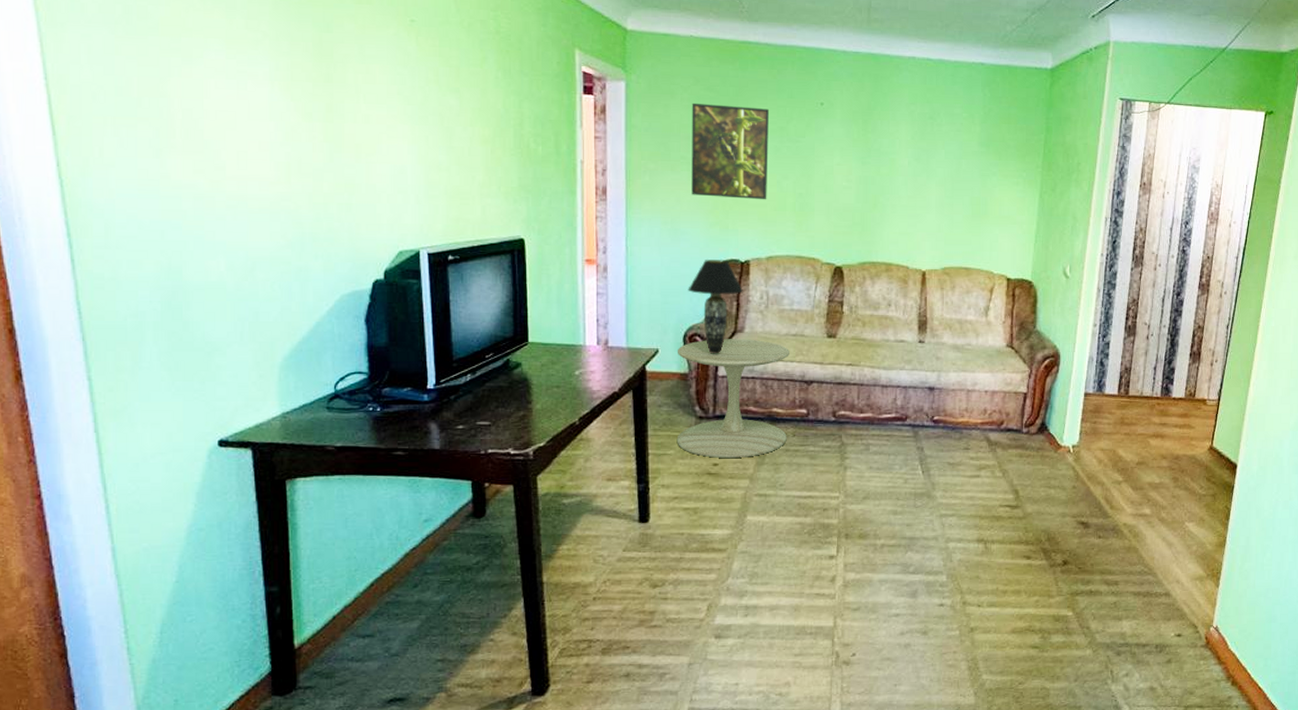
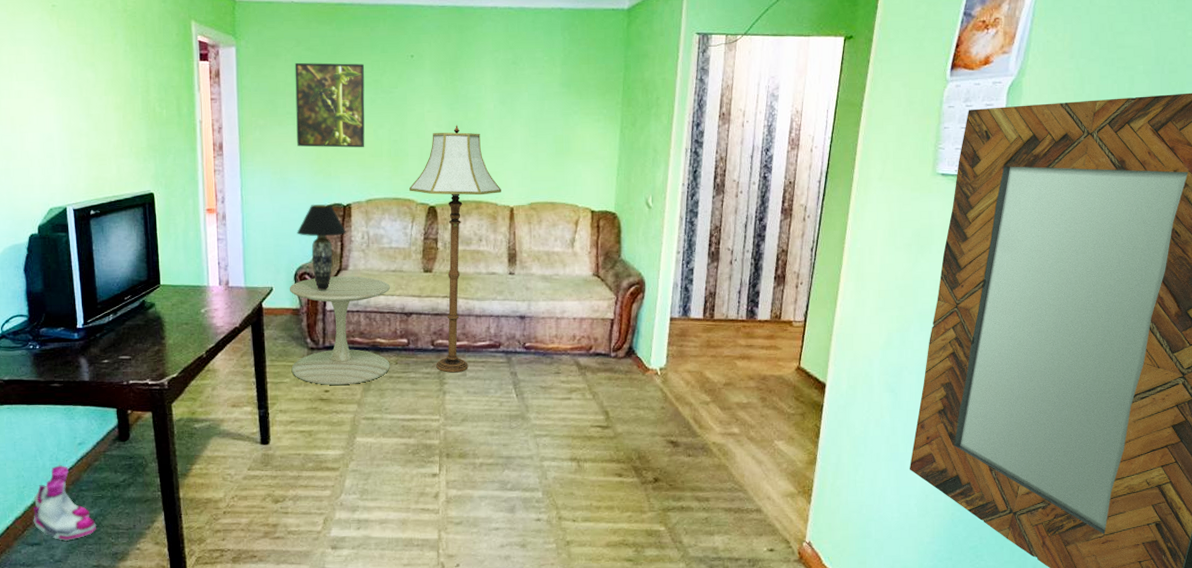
boots: none [365,545,442,632] -> present [33,465,96,541]
floor lamp: none [815,180,913,447] -> present [409,125,501,373]

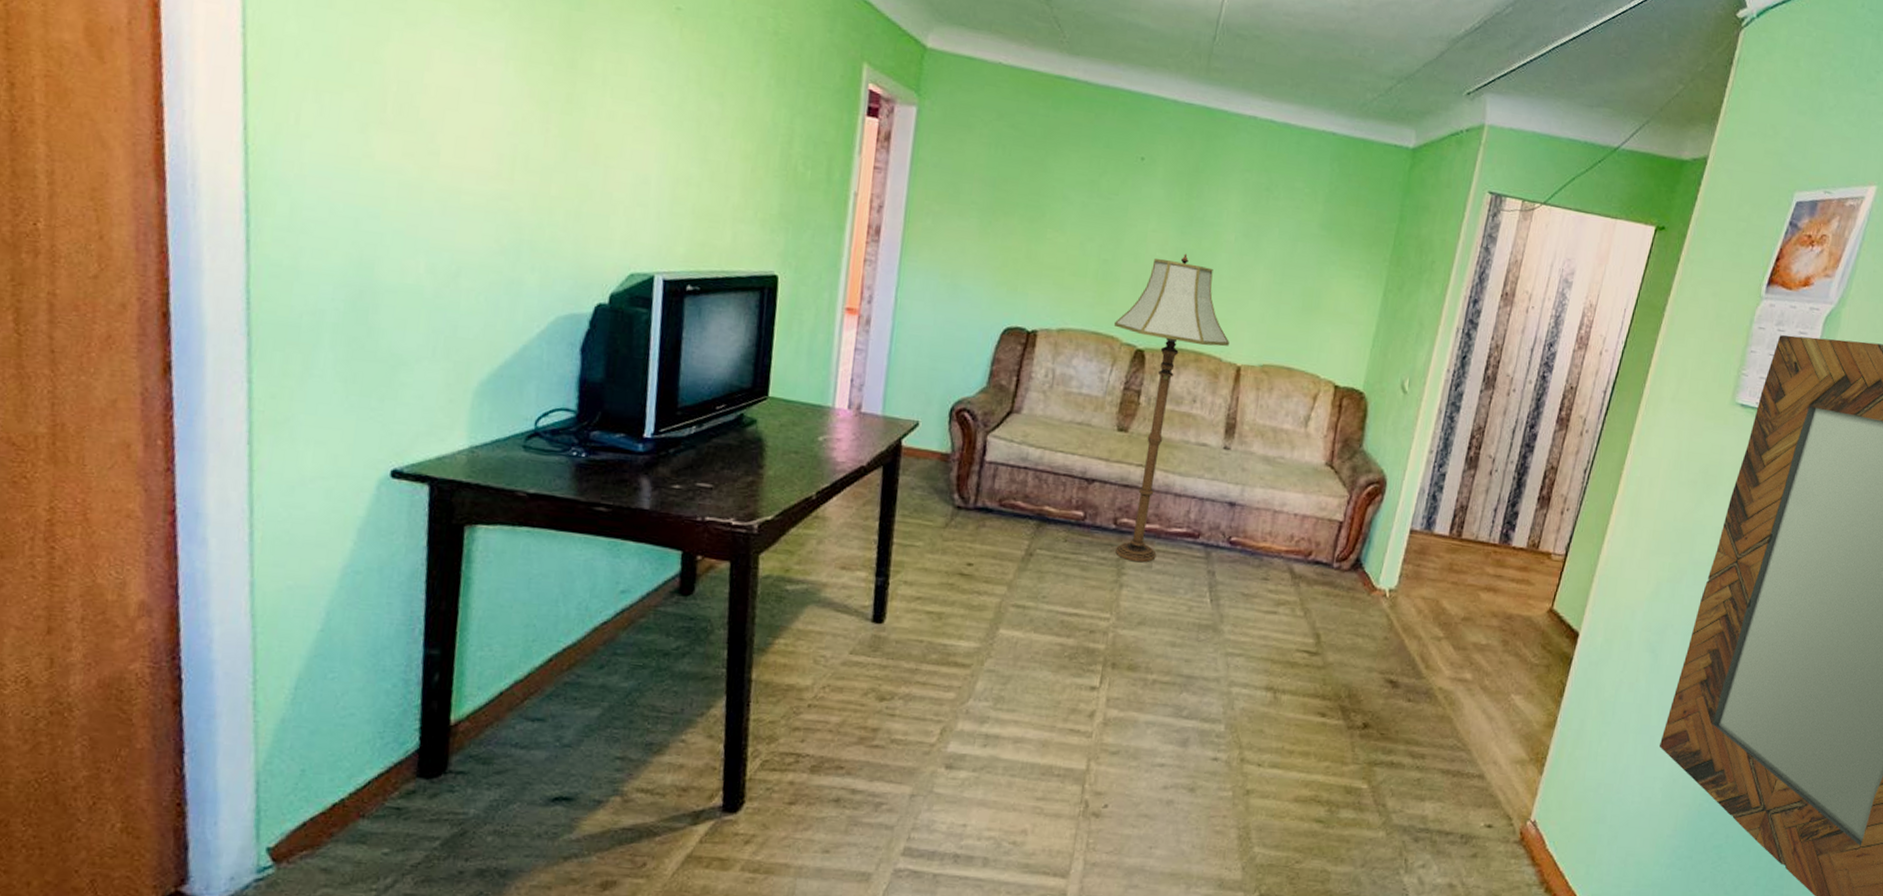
boots: present [33,465,96,541] -> none [539,617,629,720]
side table: present [290,276,390,386] -> none [927,417,1072,560]
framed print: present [295,62,365,148] -> none [979,140,1080,263]
table lamp: present [297,204,347,291] -> none [961,324,1027,435]

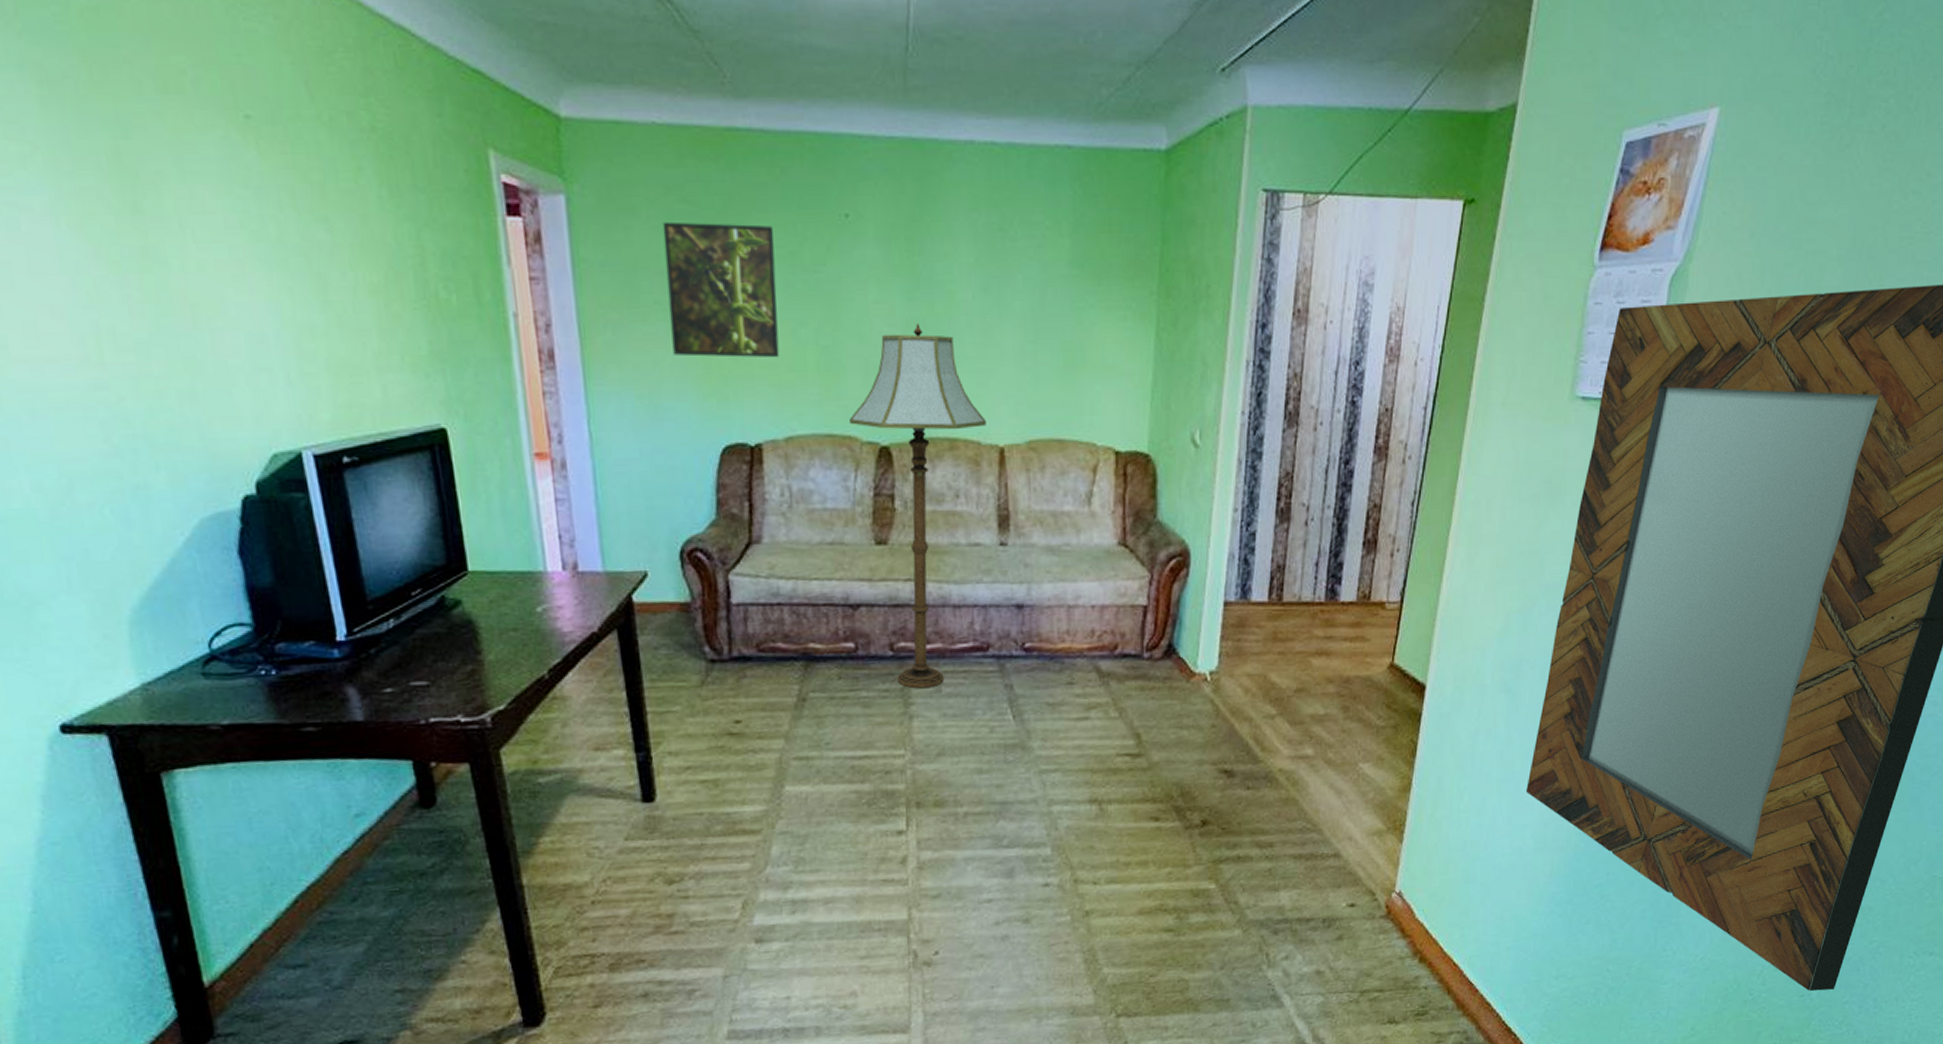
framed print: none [979,140,1080,263] -> present [662,221,780,358]

